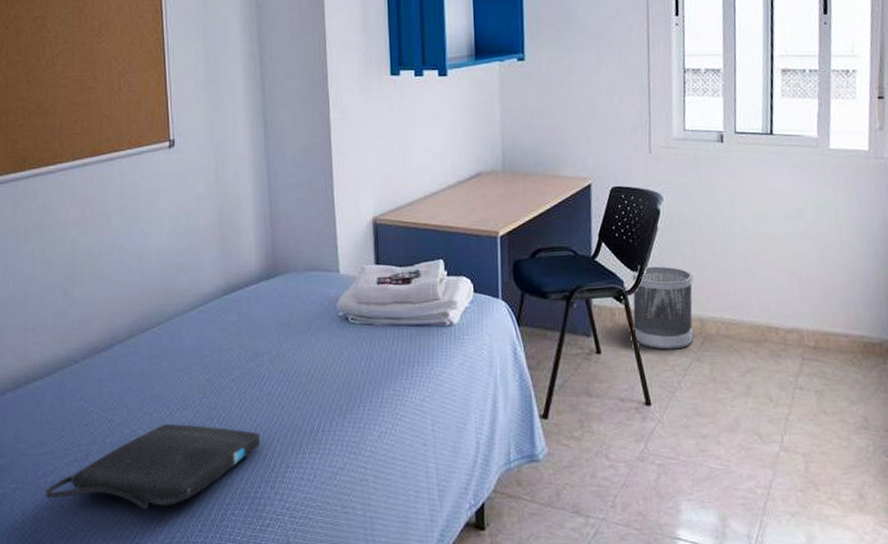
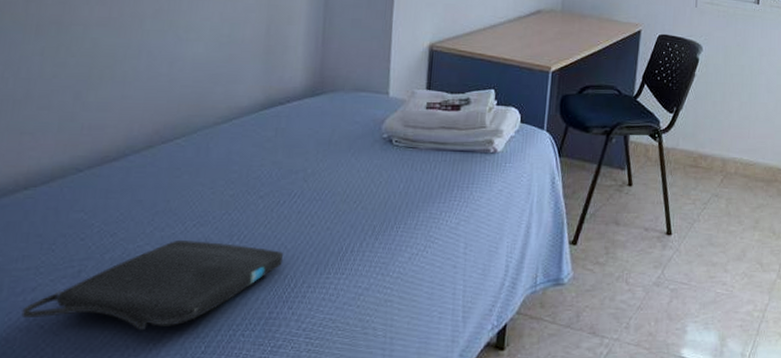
wastebasket: present [632,266,694,350] -> none [663,109,721,185]

